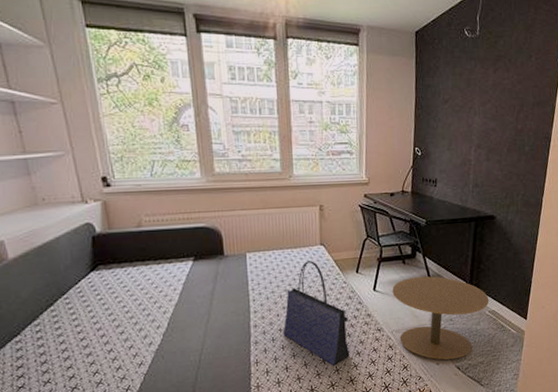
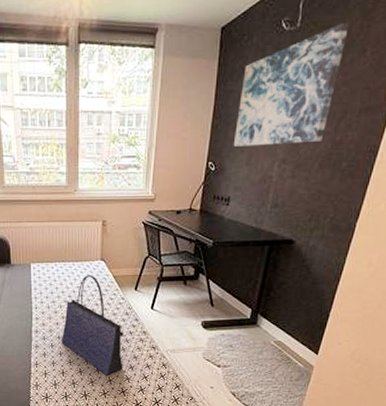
side table: present [392,276,489,360] -> none [170,300,276,384]
wall art: none [435,34,516,134] -> present [233,22,349,146]

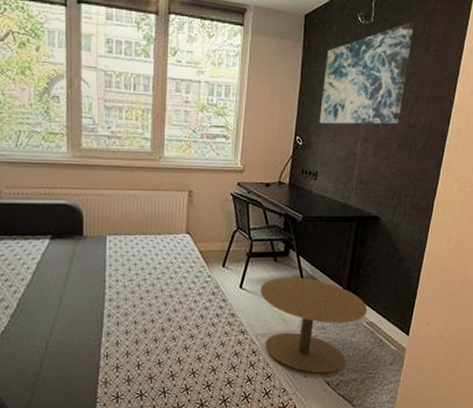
tote bag: present [61,275,123,376] -> none [137,250,210,368]
side table: none [170,300,276,384] -> present [260,278,368,372]

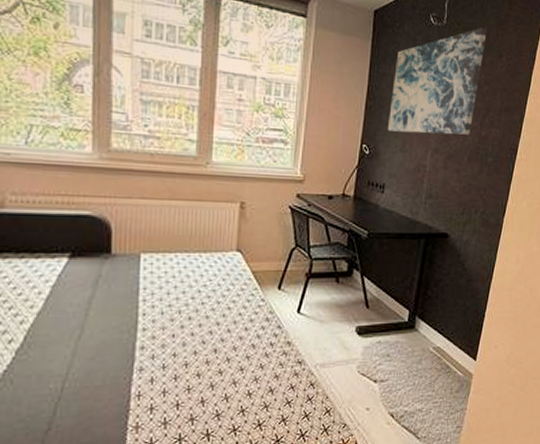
side table: present [260,278,368,372] -> none [320,300,435,404]

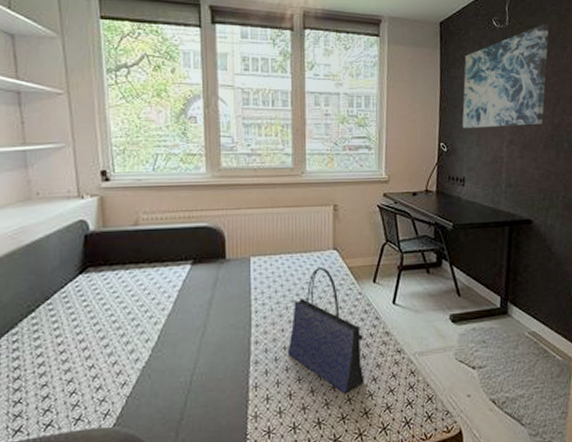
tote bag: none [177,270,262,405] -> present [287,267,365,394]

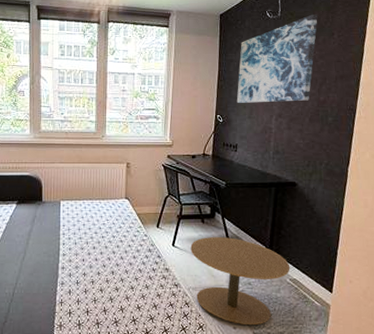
tote bag: present [287,267,365,394] -> none [86,213,147,315]
side table: none [414,288,529,391] -> present [190,237,290,325]

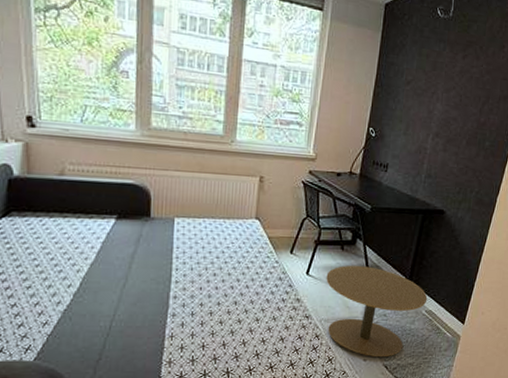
wall art: present [236,14,318,103] -> none [392,19,491,121]

